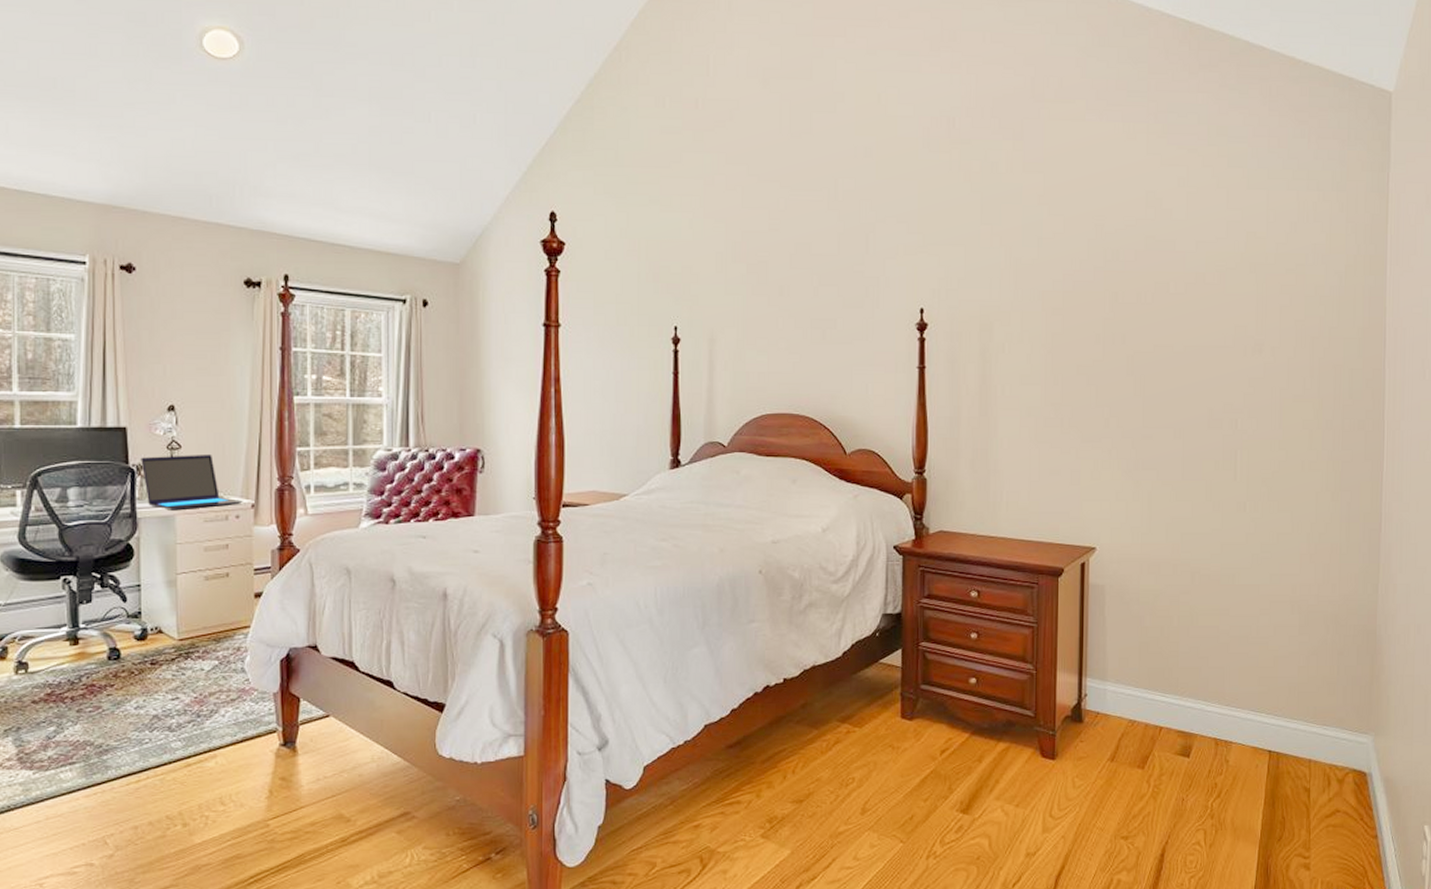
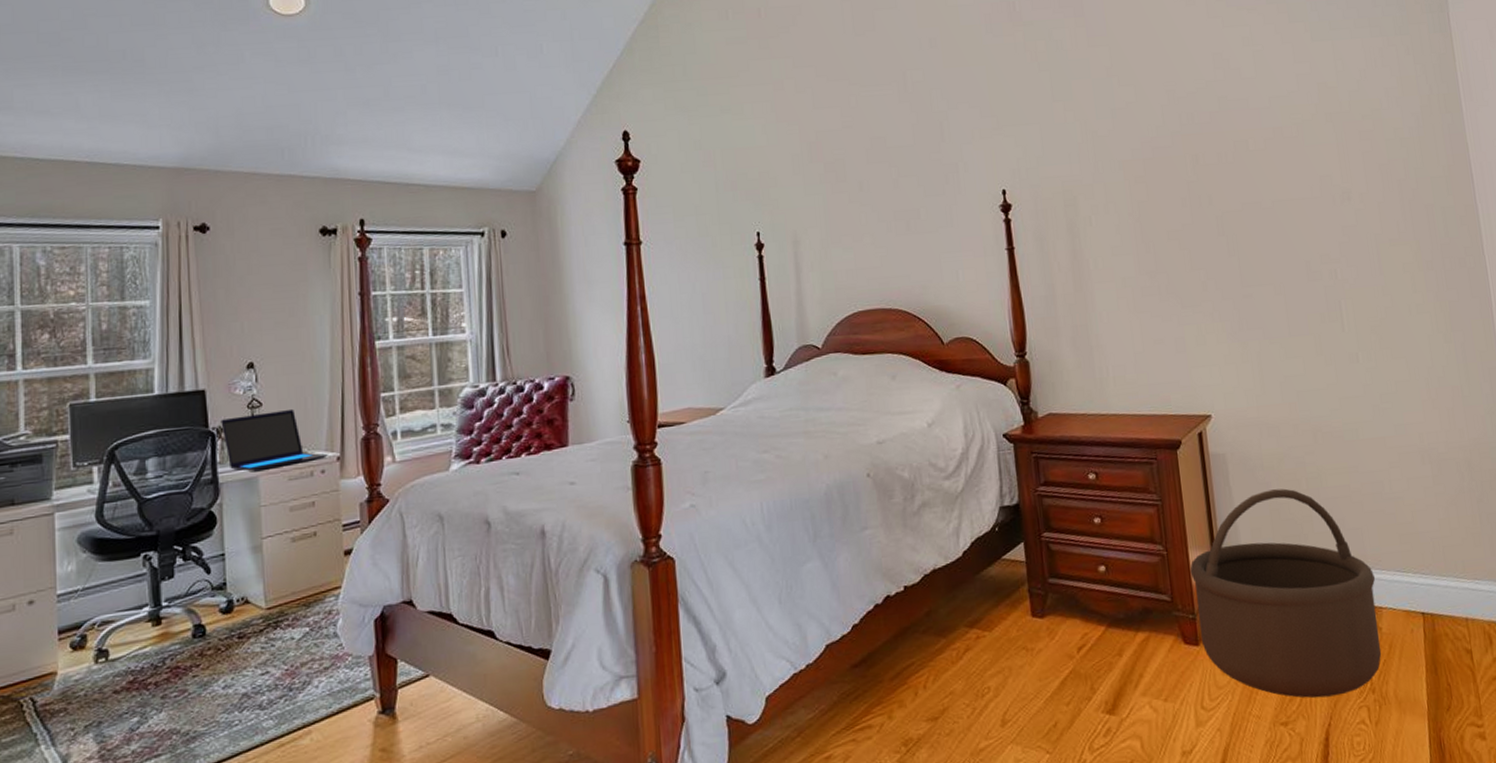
basket: none [1056,623,1230,818] -> present [1190,488,1382,698]

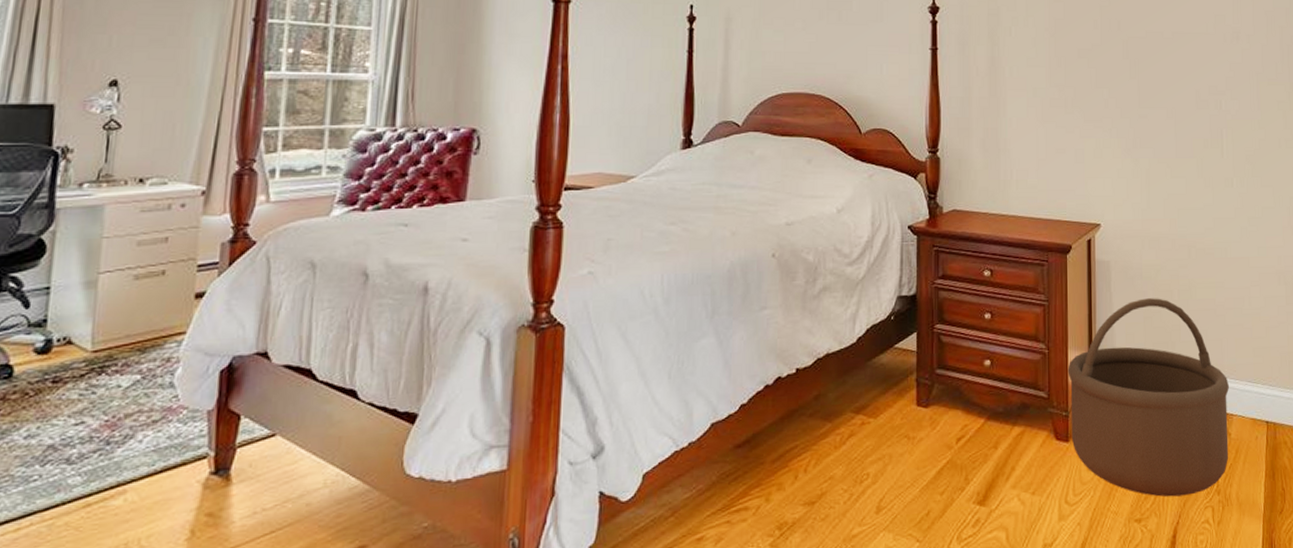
laptop: present [221,408,328,472] -> none [67,134,192,200]

